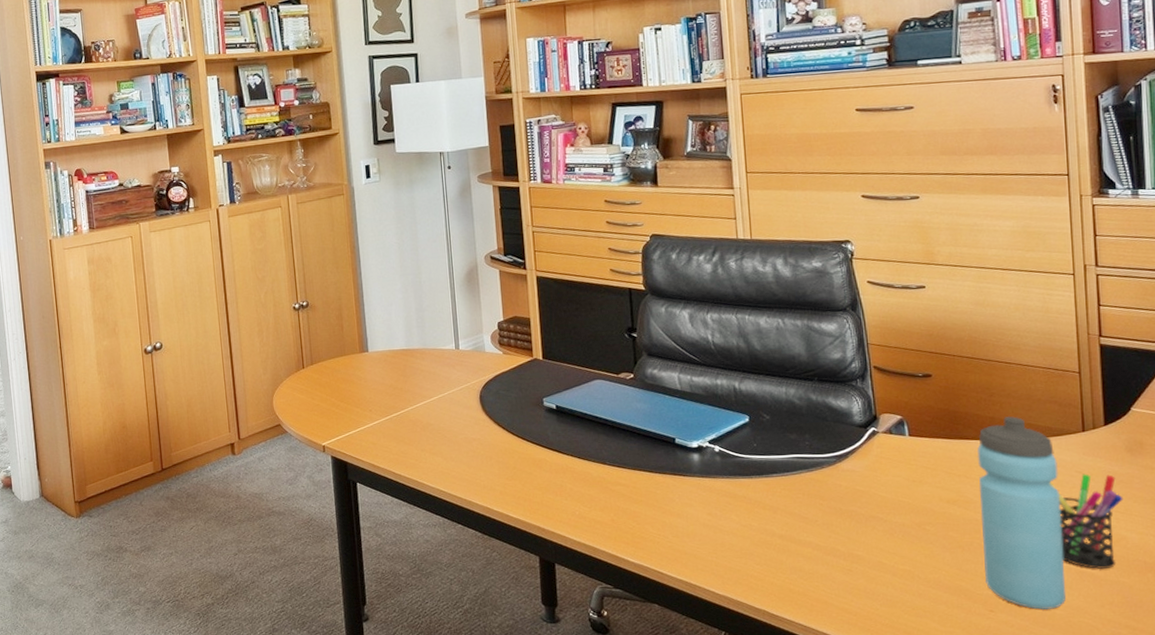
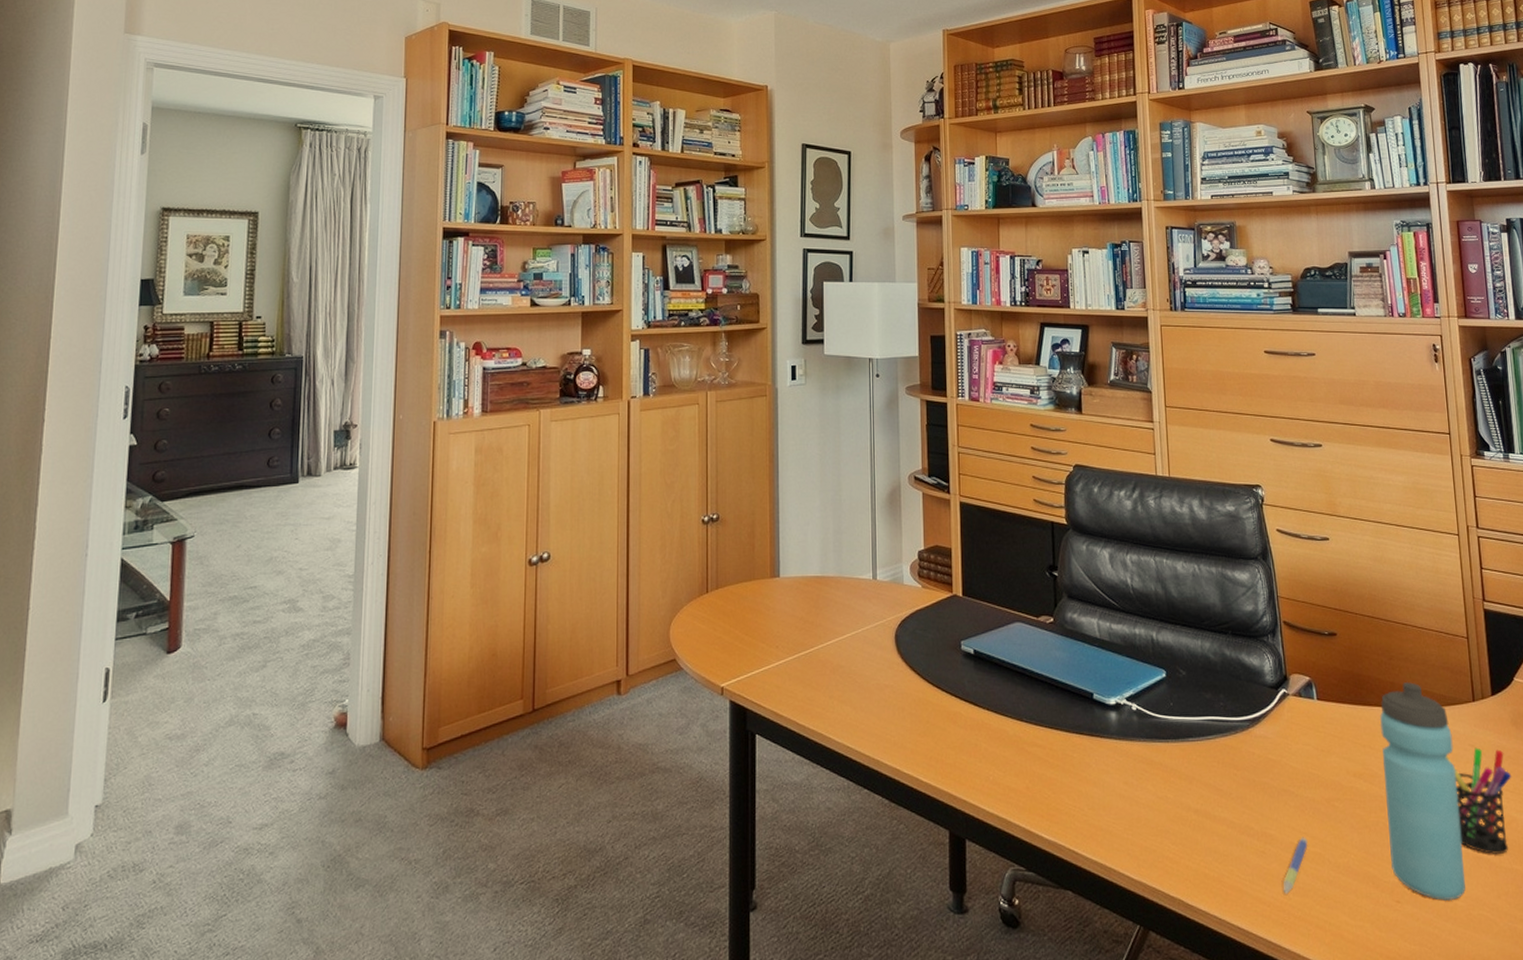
pen: none [870,556,897,605] -> present [1283,837,1308,894]

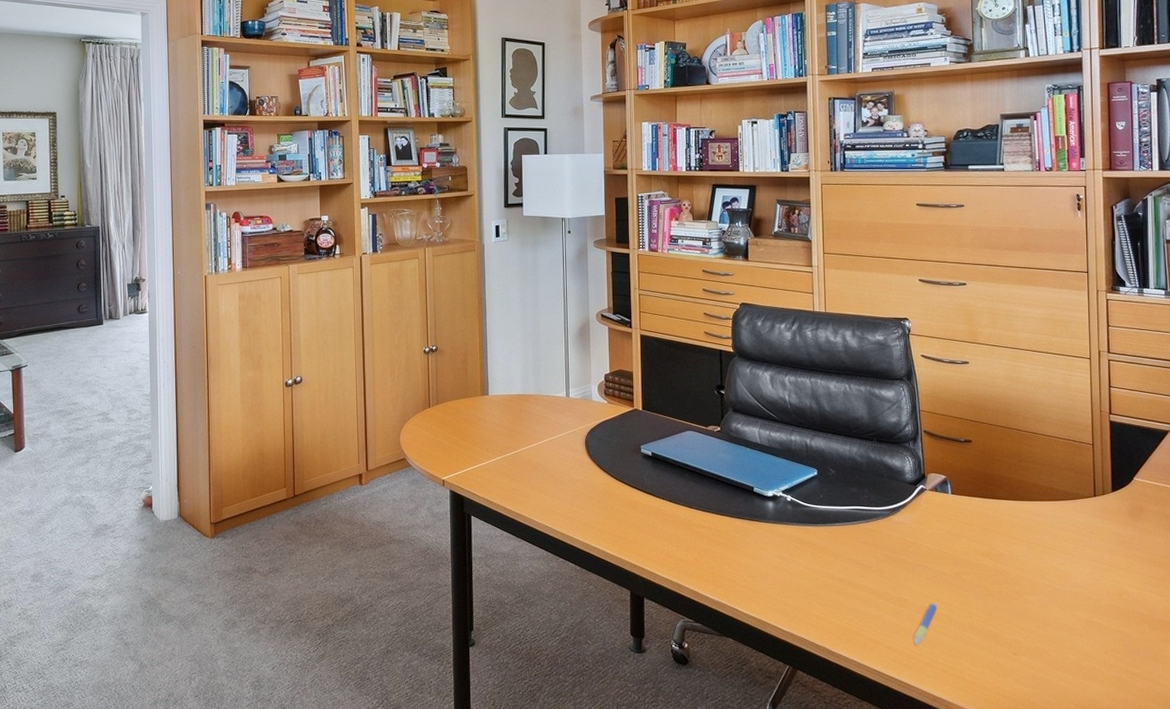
water bottle: present [1379,681,1466,901] -> none [1007,479,1078,655]
pen holder: present [1446,747,1512,854] -> none [1066,534,1126,619]

